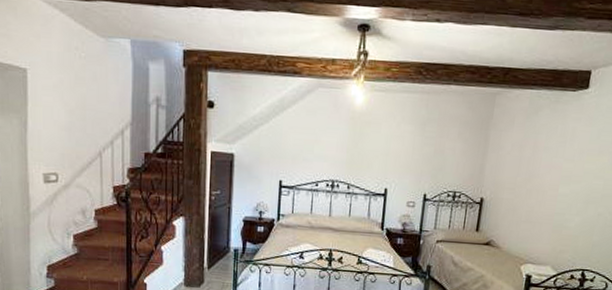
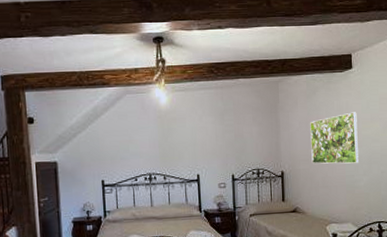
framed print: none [518,140,584,201] -> present [310,112,360,164]

